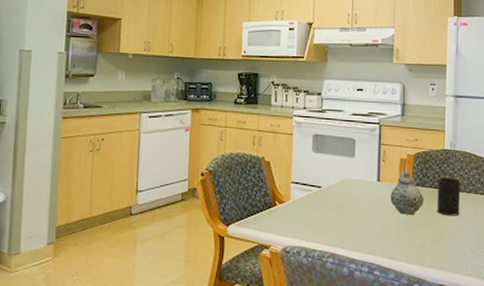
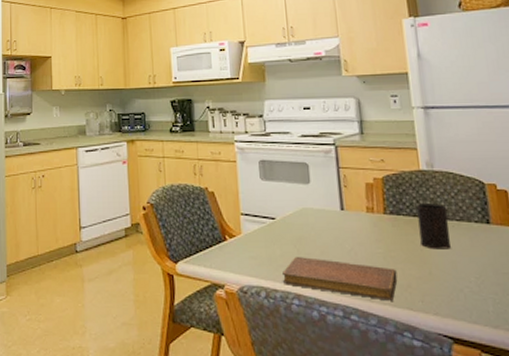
notebook: none [322,220,415,258] -> present [282,256,398,301]
teapot: present [390,171,425,216] -> none [359,197,403,250]

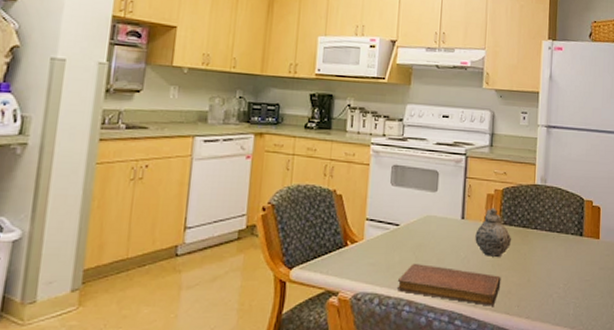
teapot: none [359,197,403,250] -> present [475,207,512,258]
cup: present [416,203,450,250] -> none [525,216,552,259]

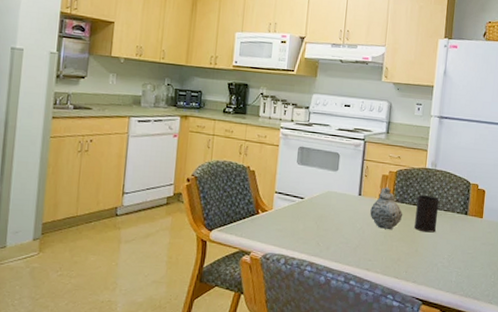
notebook: present [398,263,501,306] -> none [301,231,392,271]
cup: none [525,216,552,259] -> present [414,195,440,233]

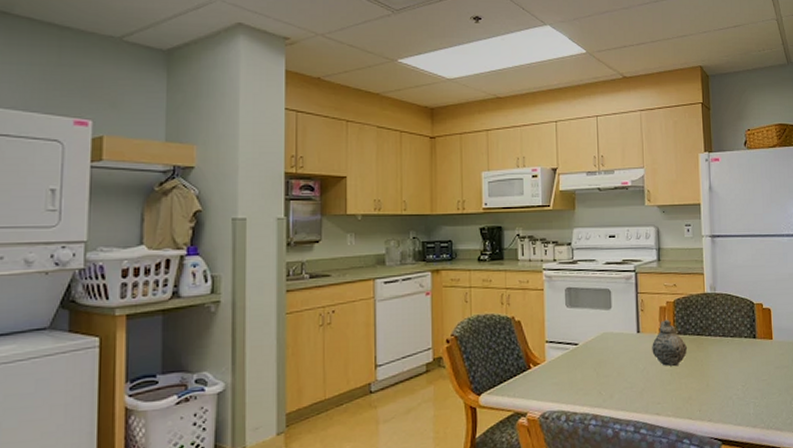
cup: present [414,195,440,233] -> none [700,323,725,364]

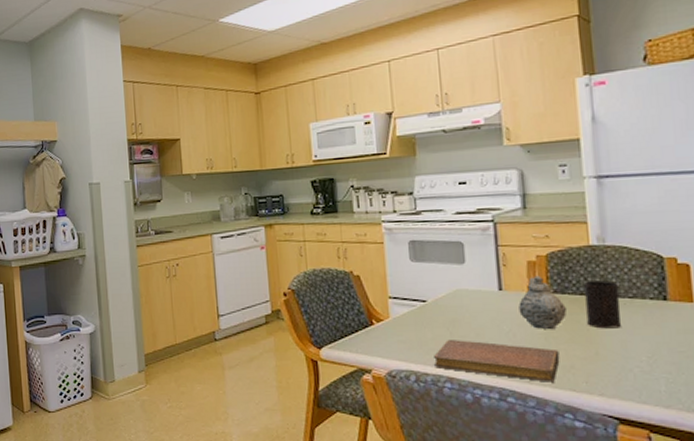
notebook: none [582,378,681,413] -> present [434,339,560,382]
cup: none [700,323,725,364] -> present [584,280,621,329]

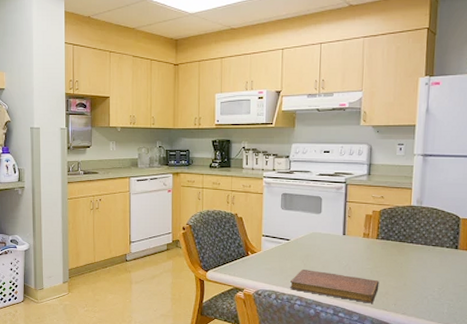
teapot: present [519,275,568,330] -> none [355,226,389,266]
cup: present [584,280,621,329] -> none [402,232,427,267]

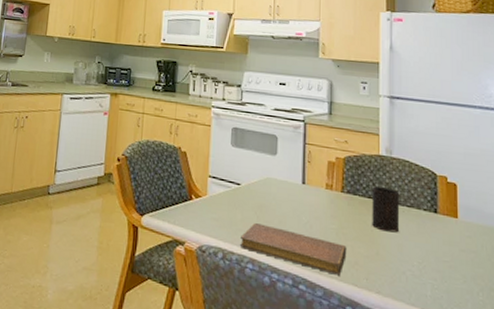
cup: none [402,232,427,267] -> present [372,186,400,233]

